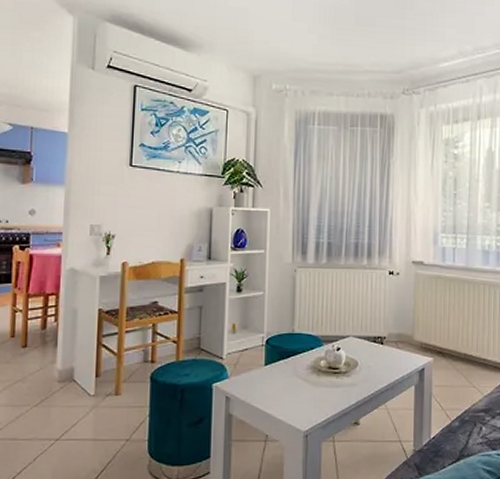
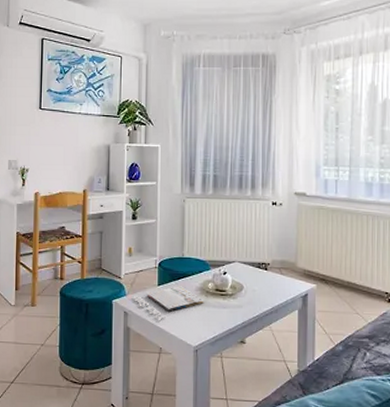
magazine: none [236,365,316,405] -> present [133,286,204,321]

